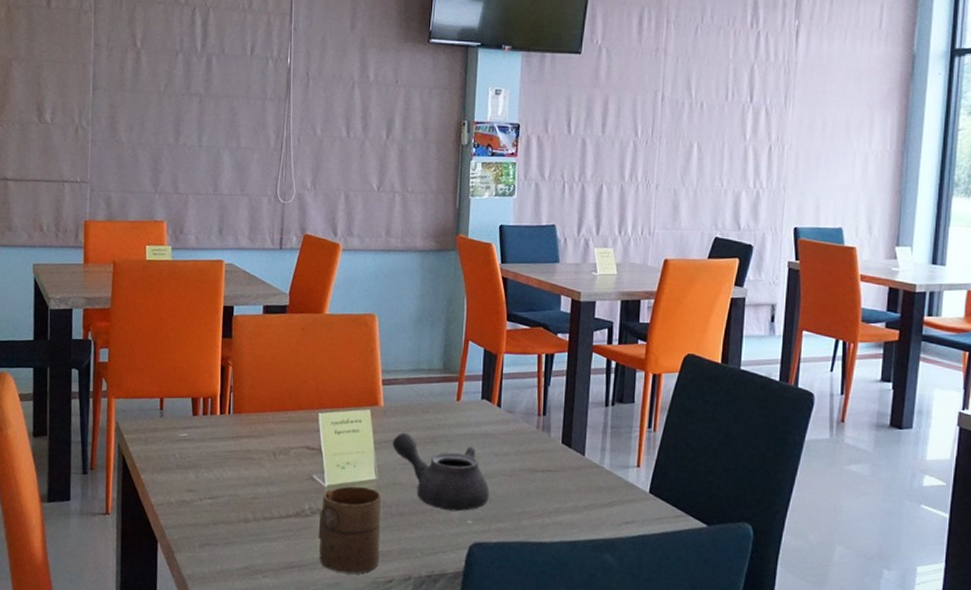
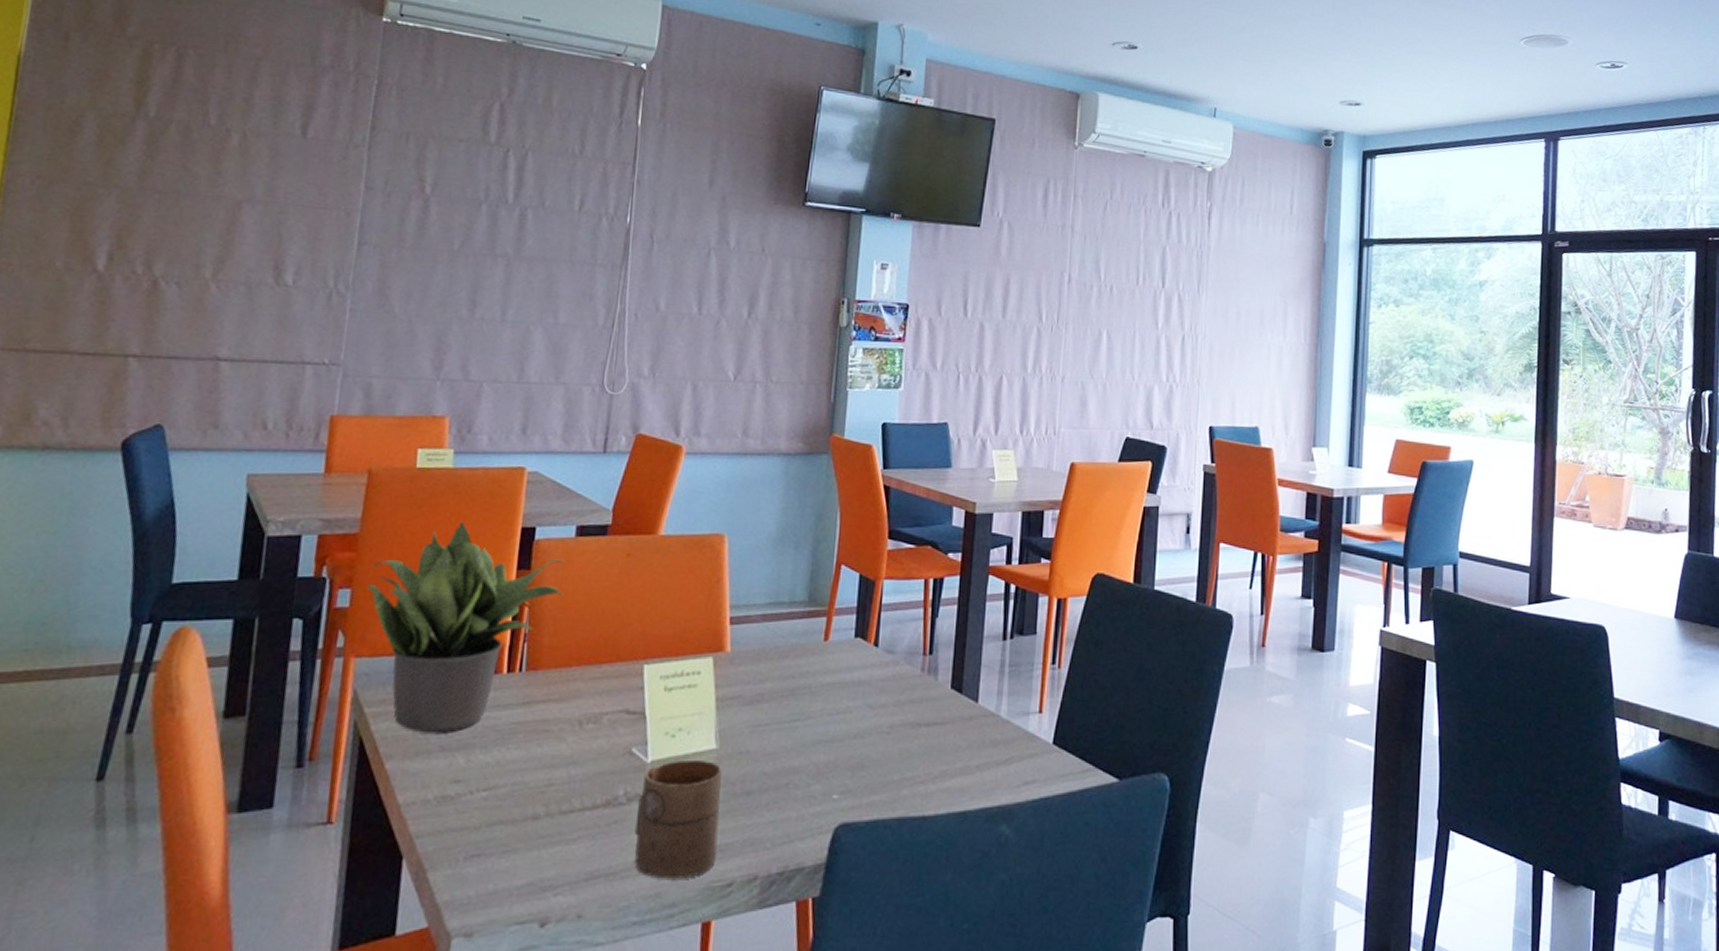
potted plant: none [119,300,257,456] -> present [367,520,565,733]
teapot: present [392,432,489,512] -> none [740,684,861,784]

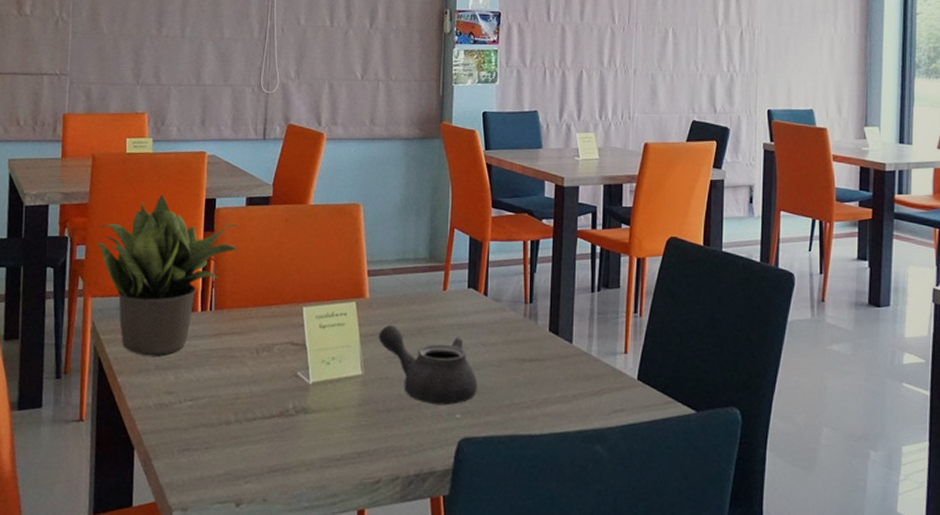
cup: present [634,759,723,879] -> none [302,382,368,476]
teapot: none [740,684,861,784] -> present [378,324,477,406]

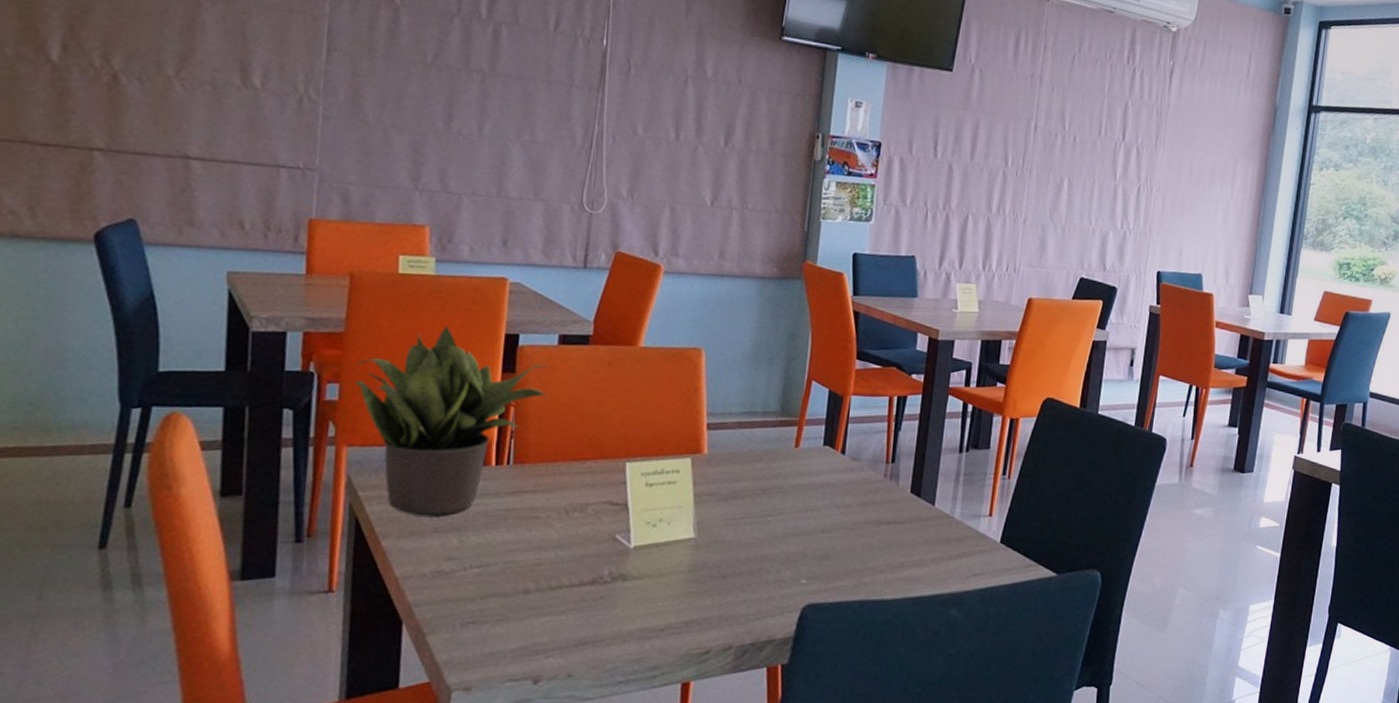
teapot: present [378,324,477,406] -> none [716,483,828,571]

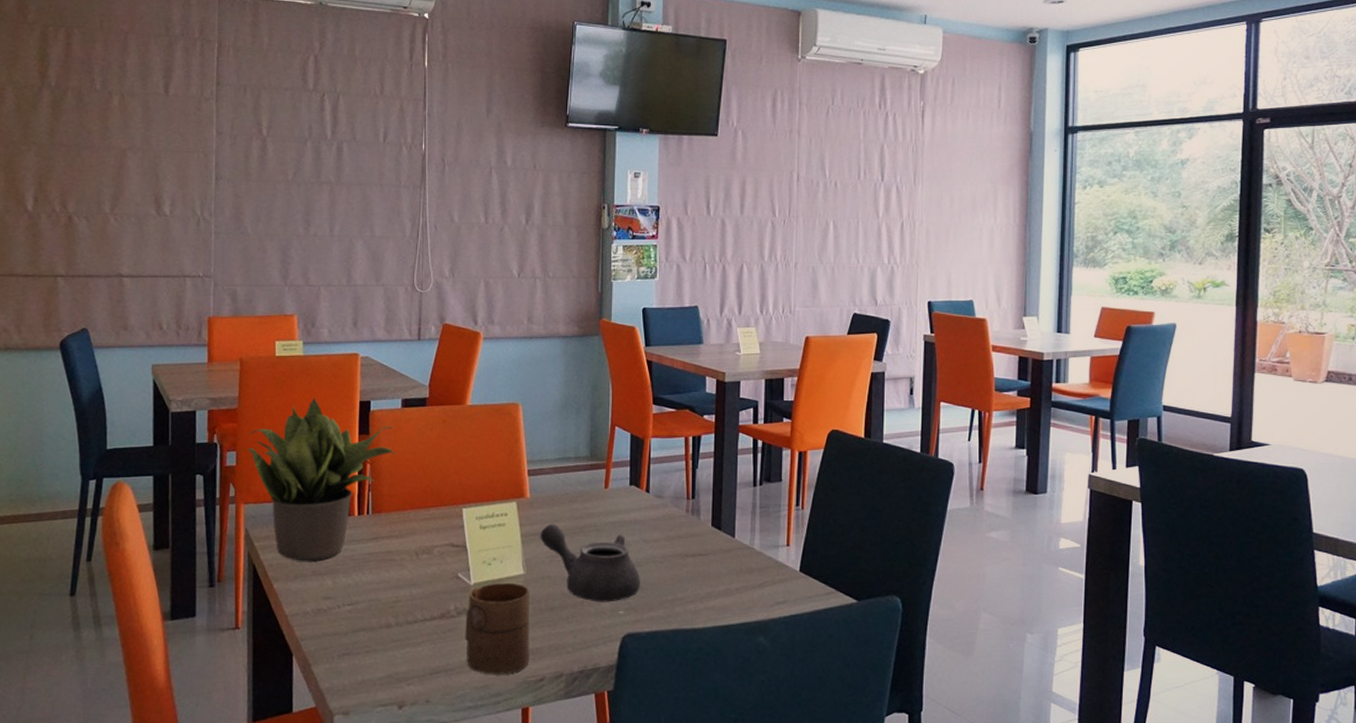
cup: none [619,546,701,647] -> present [465,582,531,675]
teapot: none [716,483,828,571] -> present [540,523,640,603]

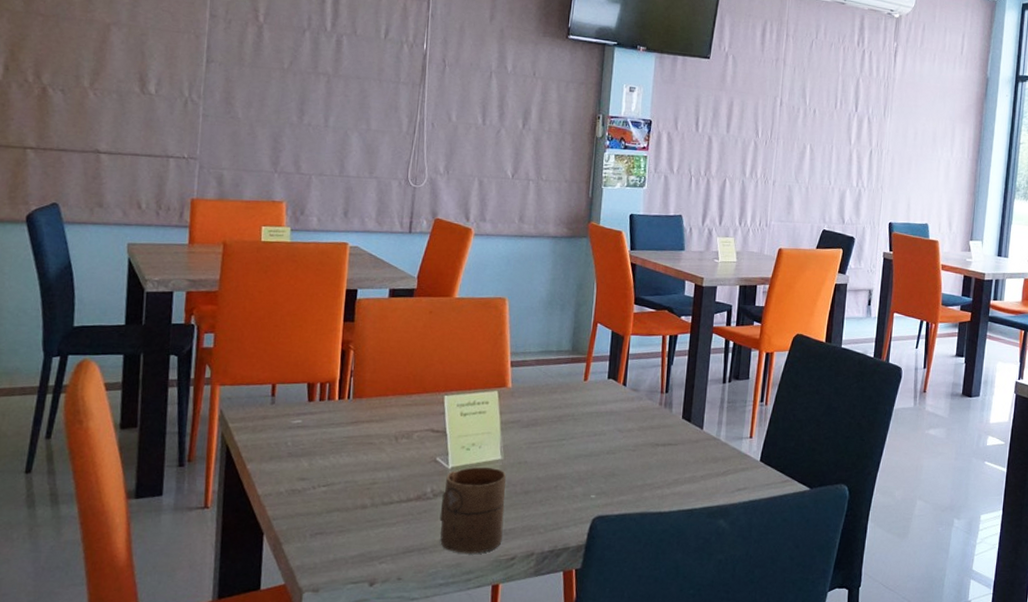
potted plant: present [248,397,396,562] -> none [227,283,381,444]
teapot: present [540,523,640,603] -> none [519,412,613,487]

